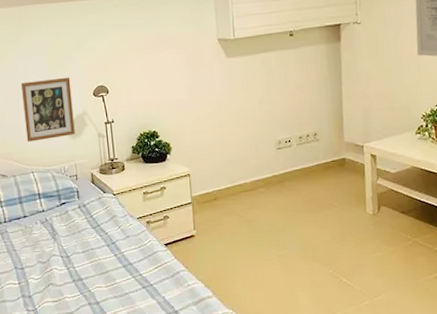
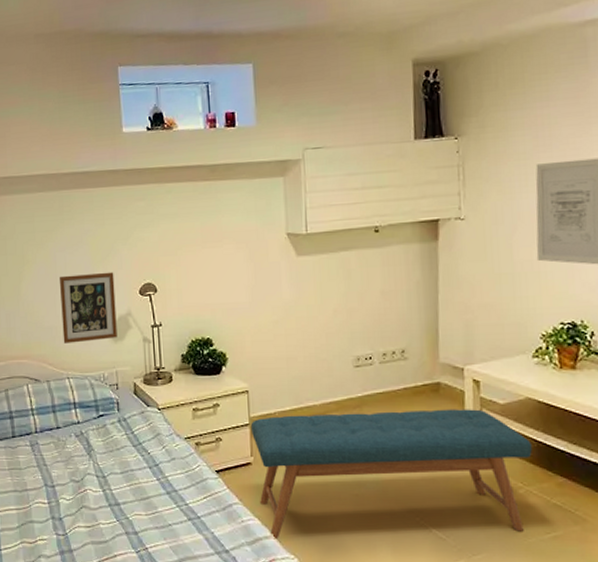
bench: none [192,178,418,298] -> present [250,409,532,540]

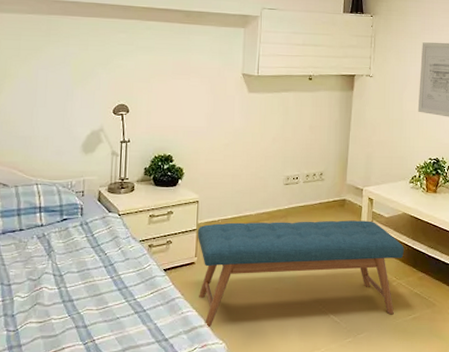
picture frame: present [59,272,117,344] -> none [36,91,92,153]

